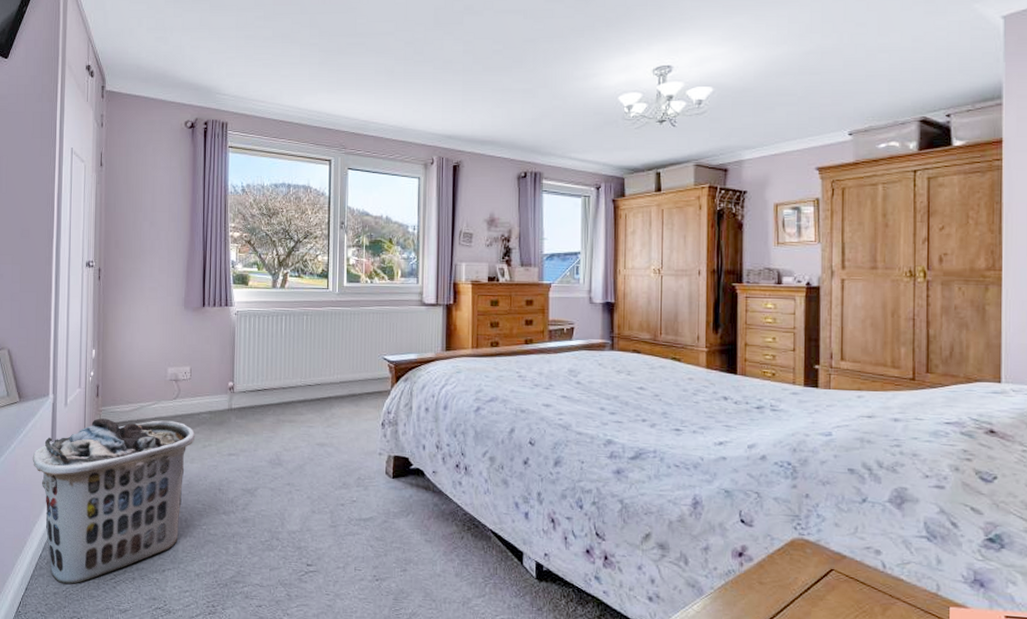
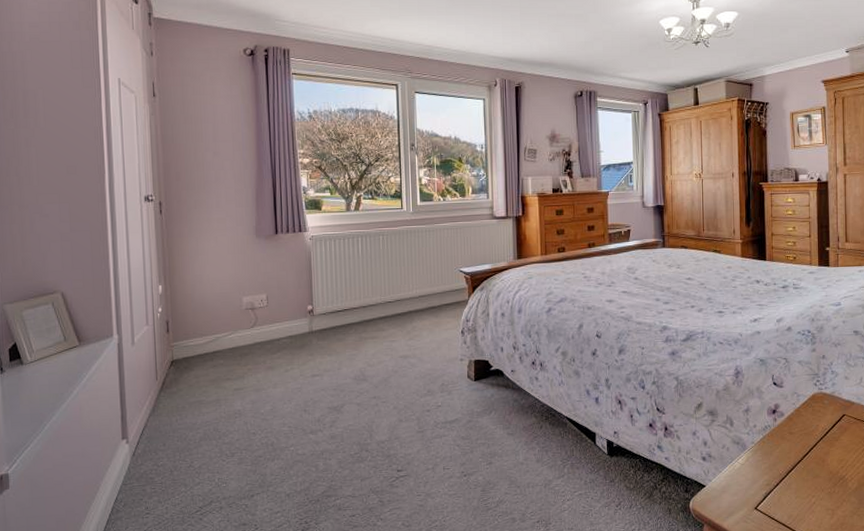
clothes hamper: present [32,418,195,584] -> none [99,349,276,523]

